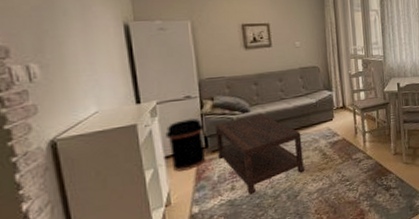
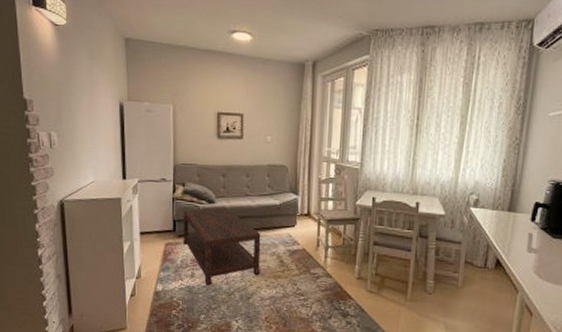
trash can: present [165,118,206,172] -> none [142,201,174,249]

